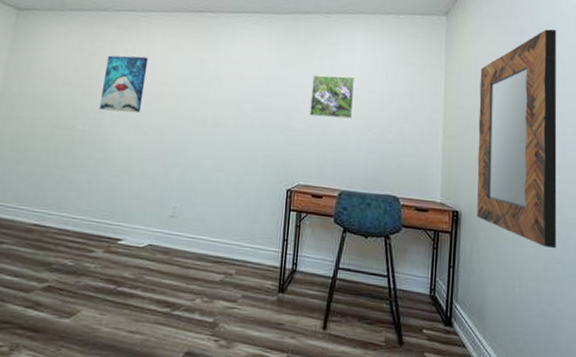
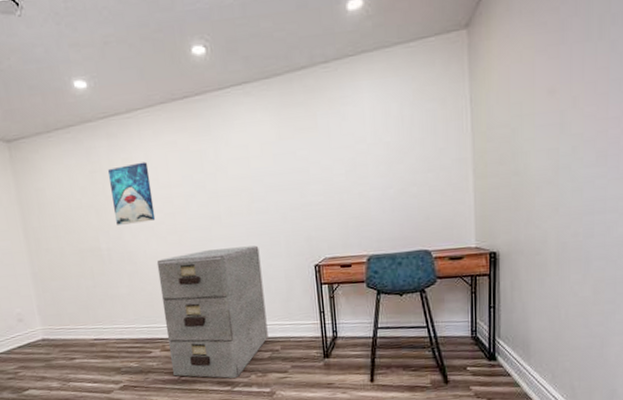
filing cabinet: none [110,151,236,299] -> present [156,245,268,379]
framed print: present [309,74,356,119] -> none [320,131,370,186]
home mirror: present [477,29,557,249] -> none [513,10,611,271]

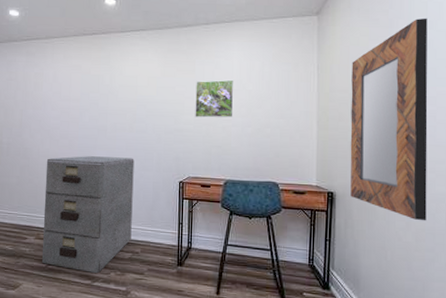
wall art: present [107,161,156,225] -> none [20,77,55,126]
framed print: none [320,131,370,186] -> present [195,79,234,118]
home mirror: none [513,10,611,271] -> present [350,18,428,221]

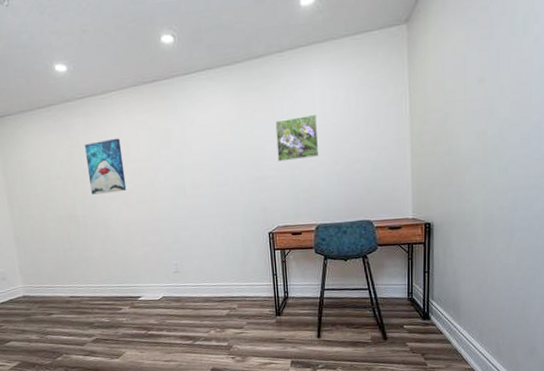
wall art: none [20,77,55,126] -> present [84,138,127,195]
filing cabinet: present [42,156,134,273] -> none [127,214,227,333]
home mirror: present [350,18,428,221] -> none [447,9,534,241]

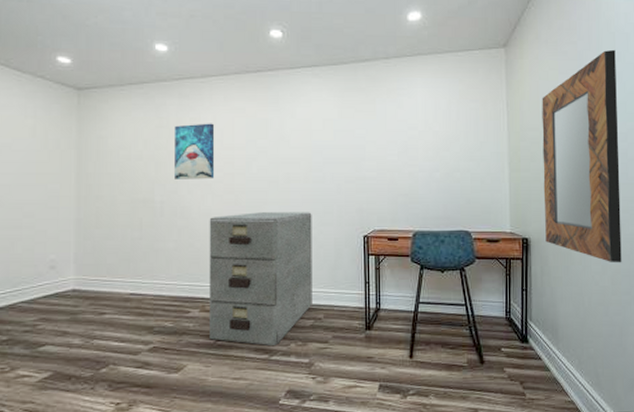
filing cabinet: none [127,214,227,333] -> present [208,212,312,346]
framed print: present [275,114,319,162] -> none [377,120,420,163]
home mirror: none [447,9,534,241] -> present [542,49,622,263]

